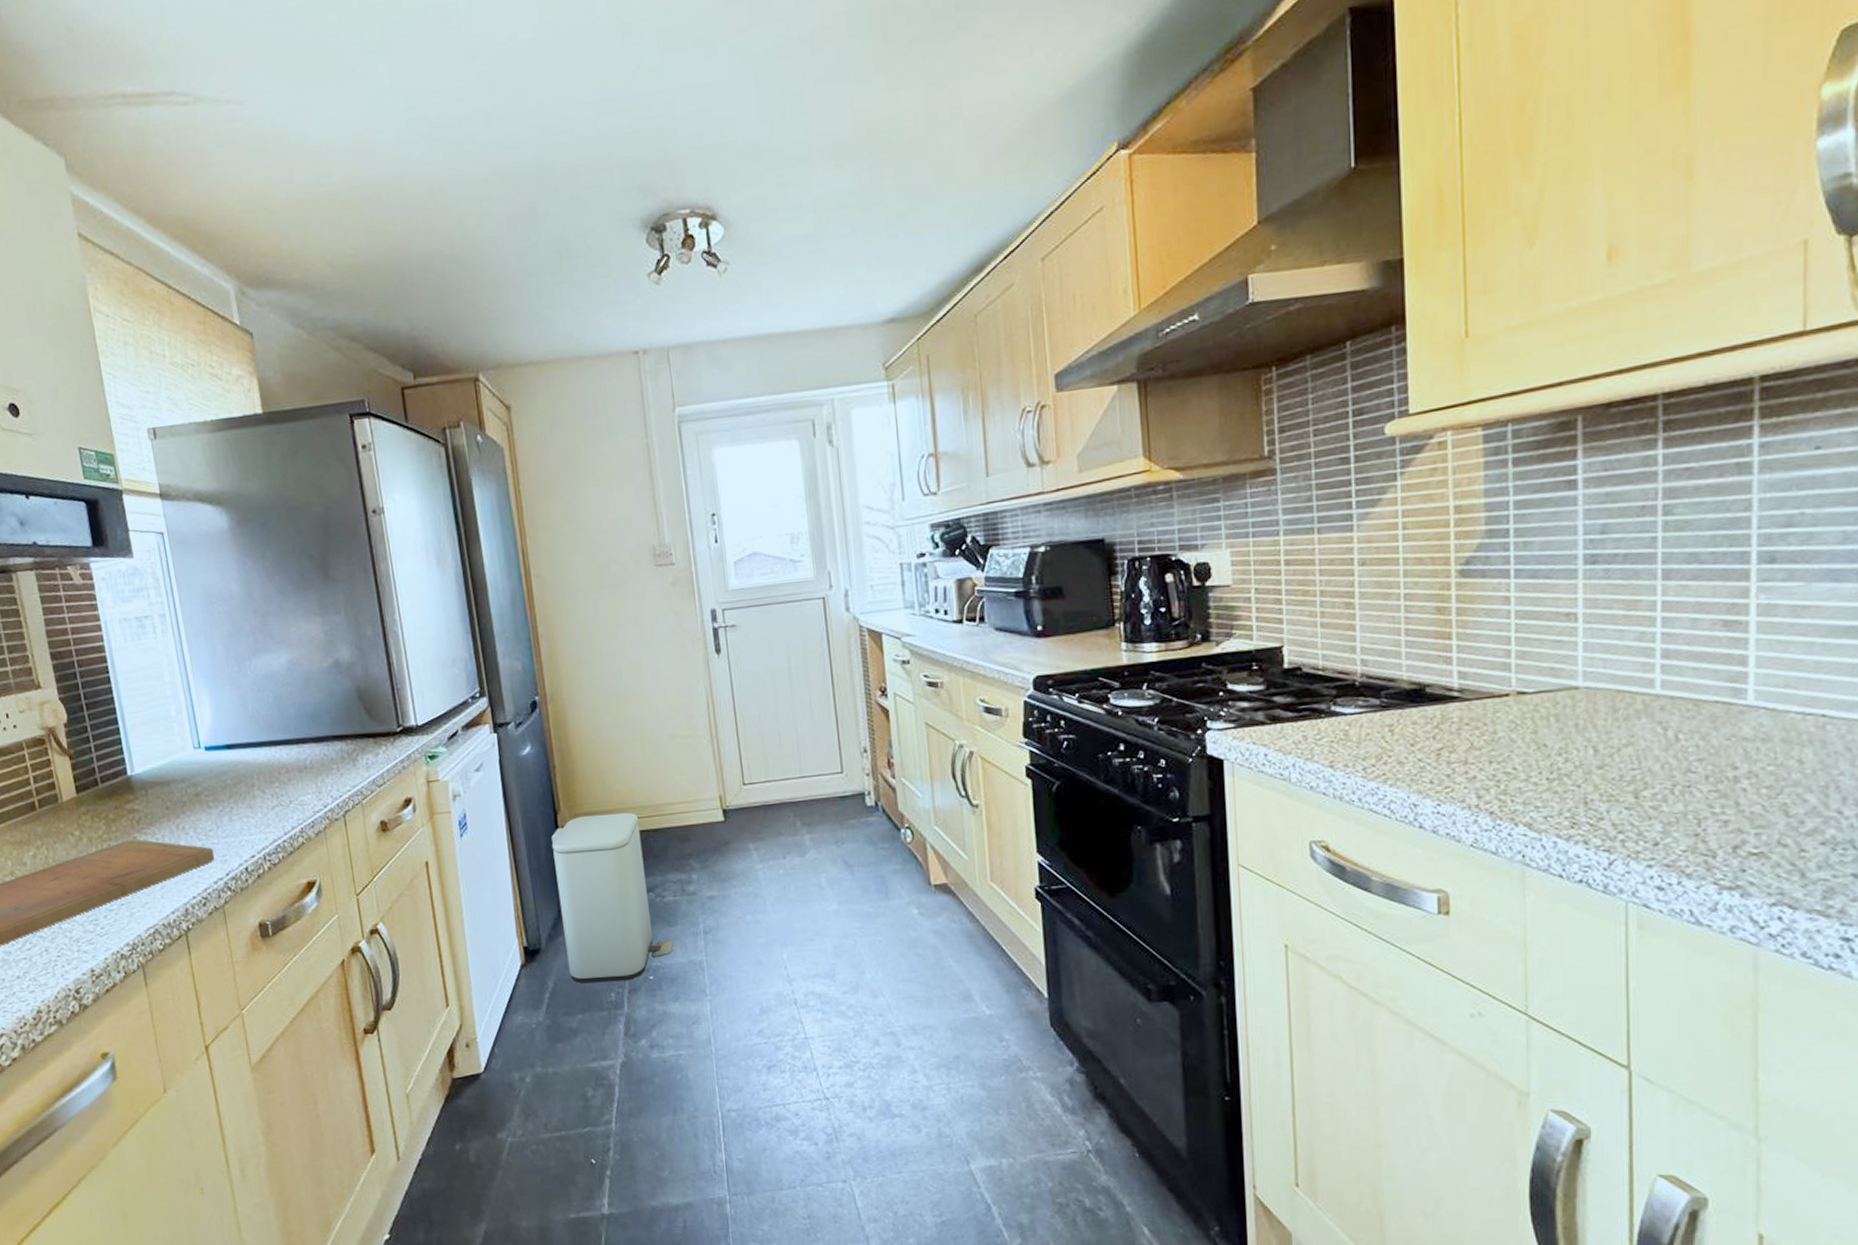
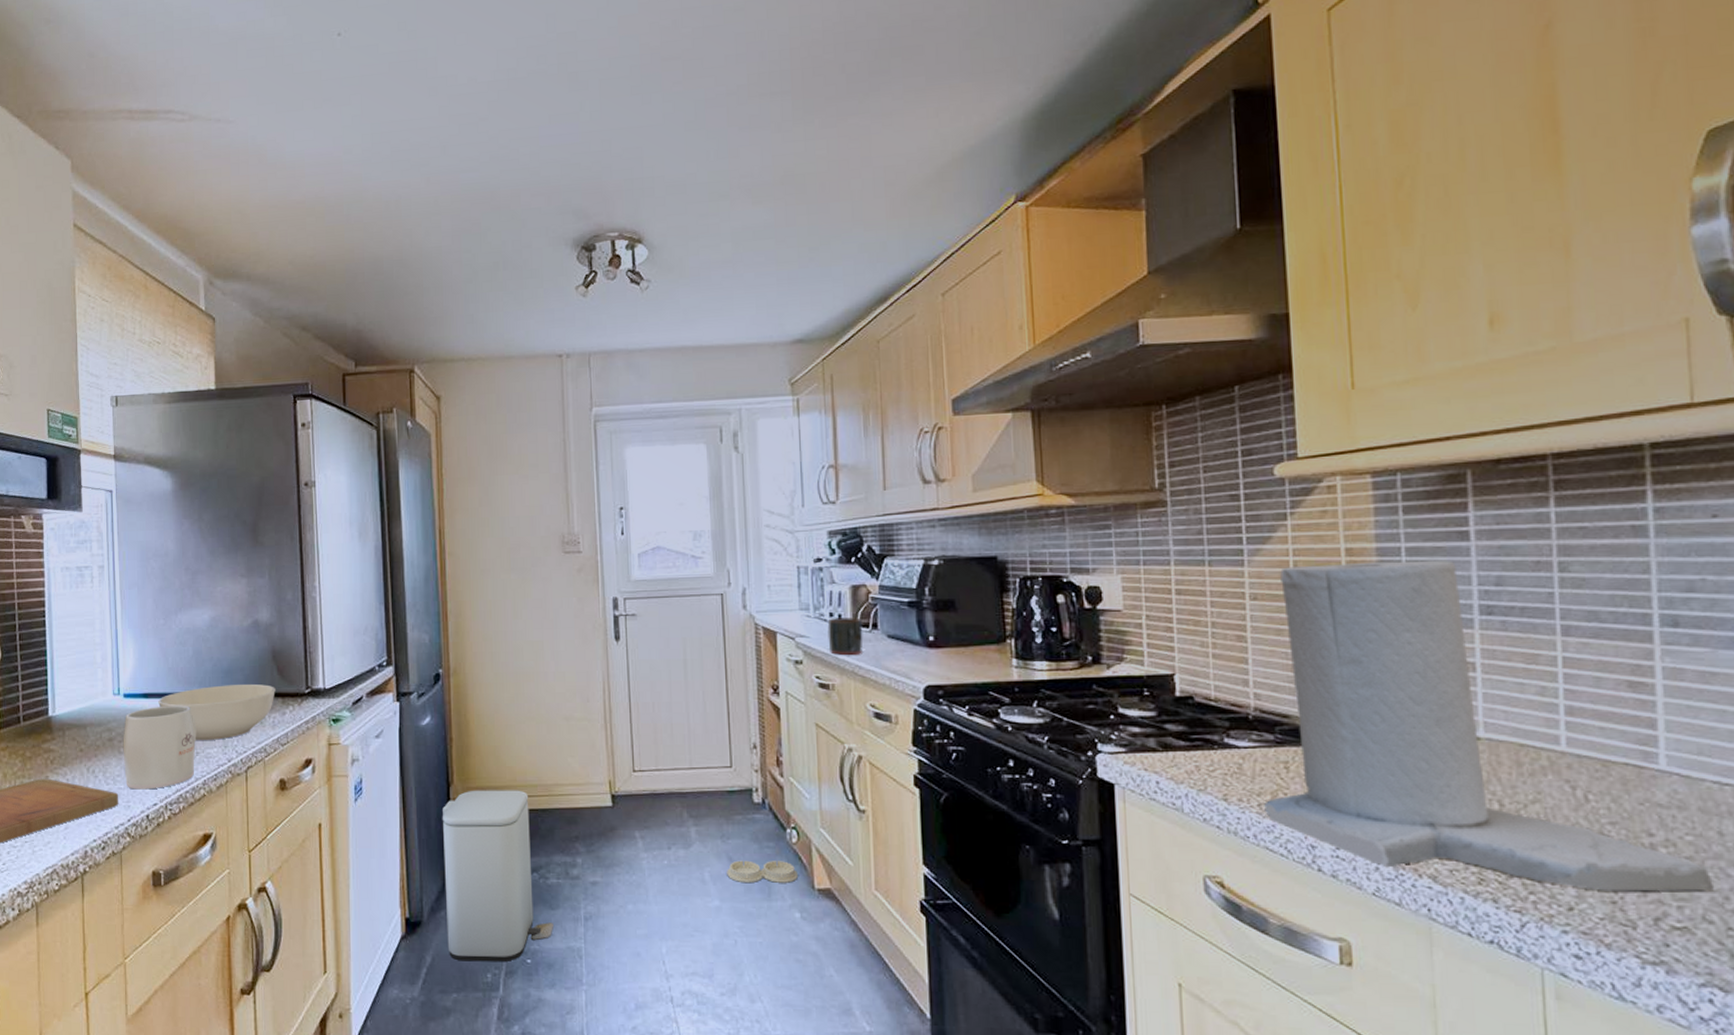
mug: none [209,754,290,843] -> present [123,705,197,790]
bowl: none [242,726,366,789] -> present [158,683,276,741]
pet bowl: none [843,860,914,886] -> present [727,860,798,884]
mug: none [933,612,971,652] -> present [827,617,863,655]
paper towel: none [1369,512,1790,825] -> present [1264,560,1714,892]

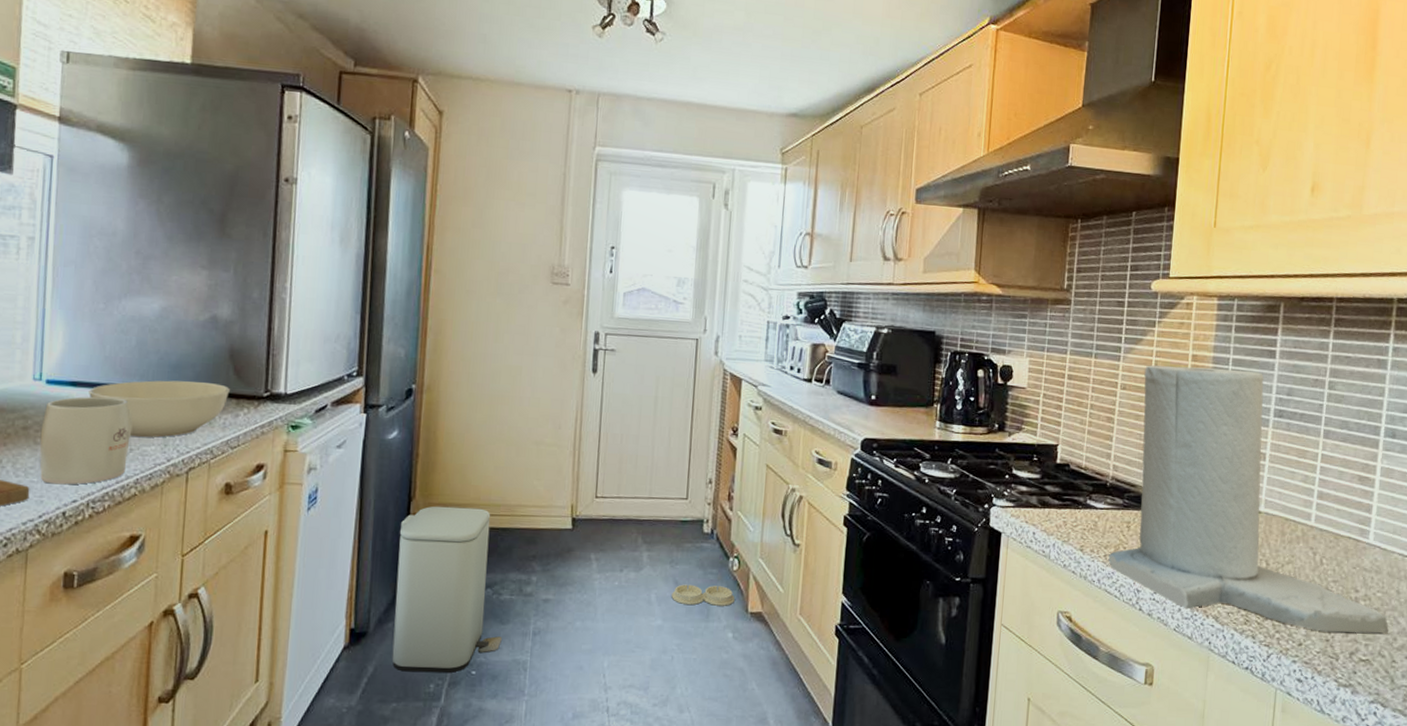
mug: present [827,617,863,655] -> none [786,370,818,406]

